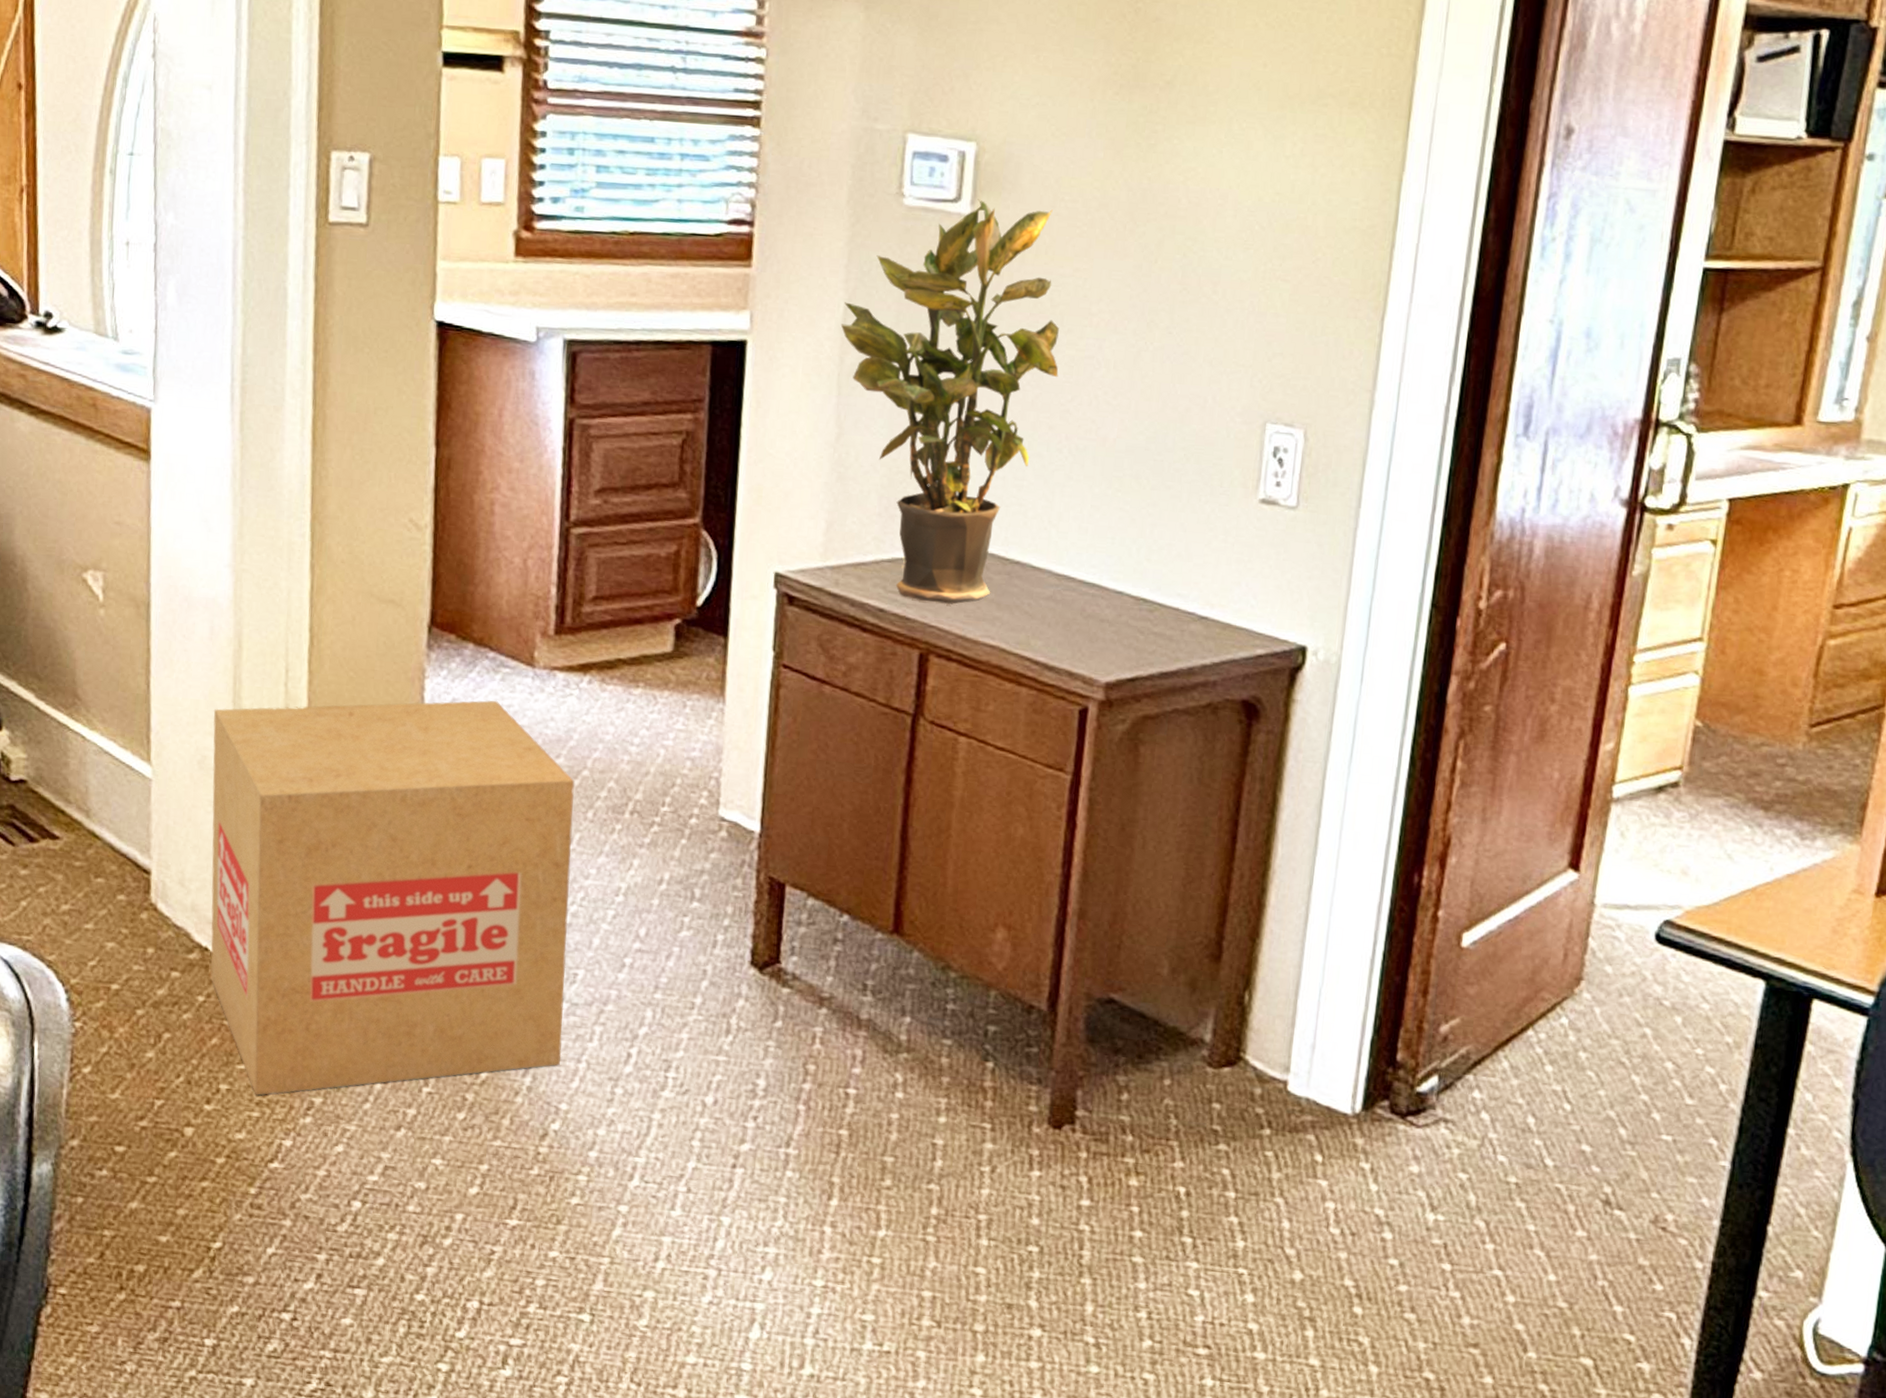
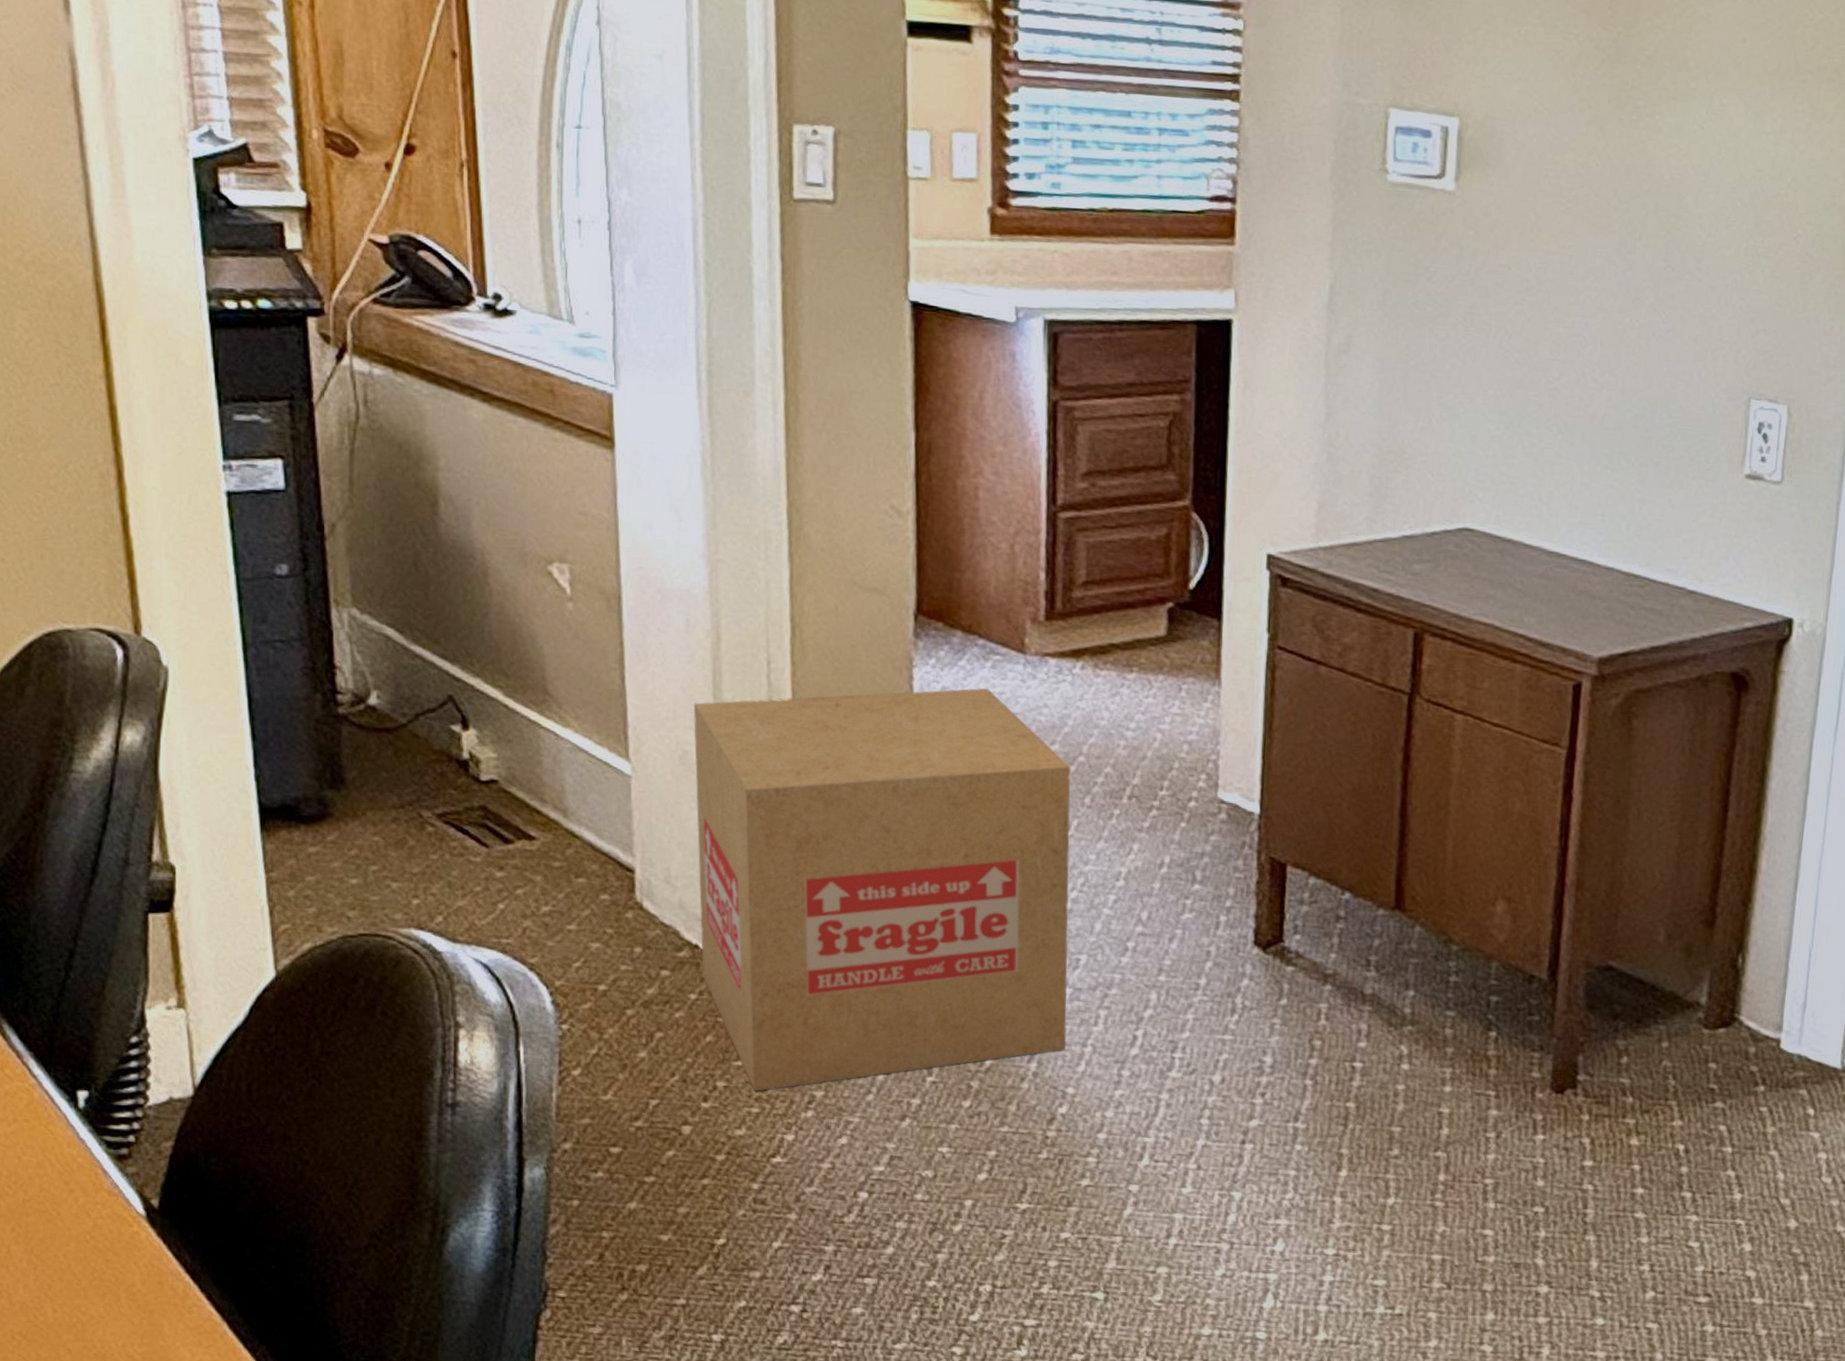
potted plant: present [840,199,1059,605] -> none [1327,175,1546,583]

